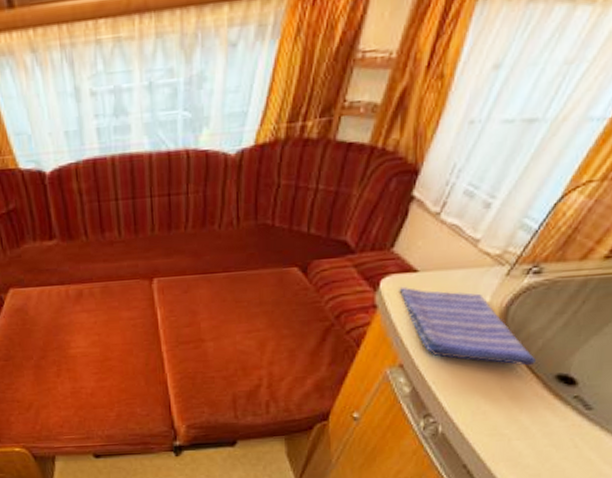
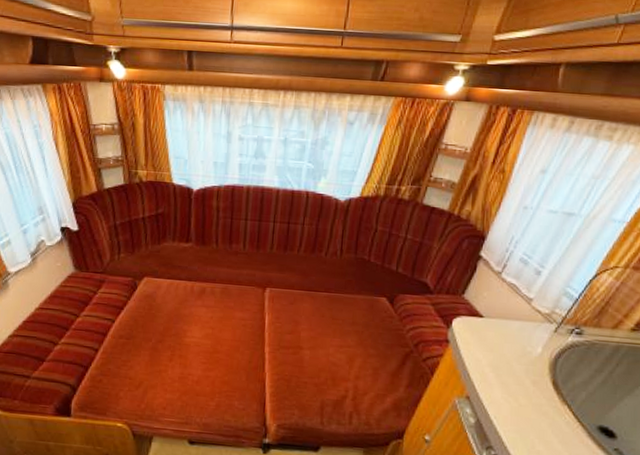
dish towel: present [400,286,536,366] -> none [468,328,580,414]

